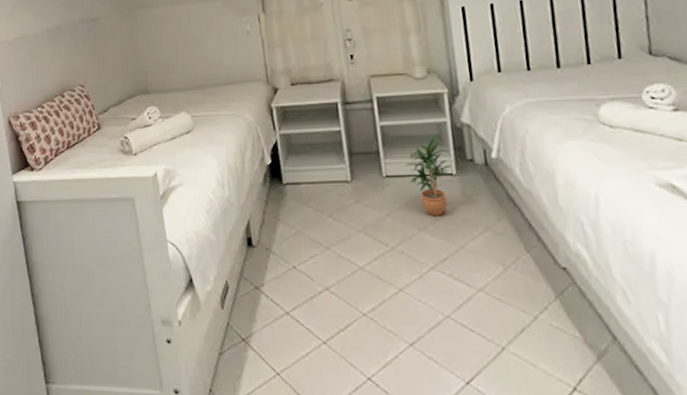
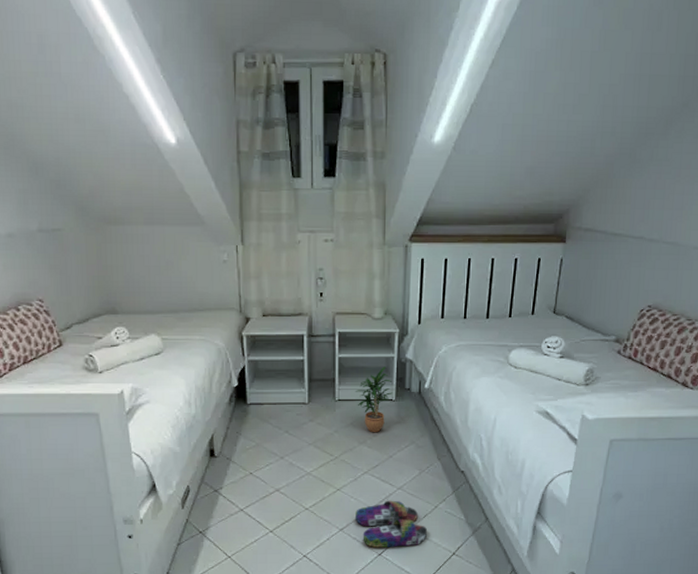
slippers: none [427,306,530,374] -> present [356,500,428,548]

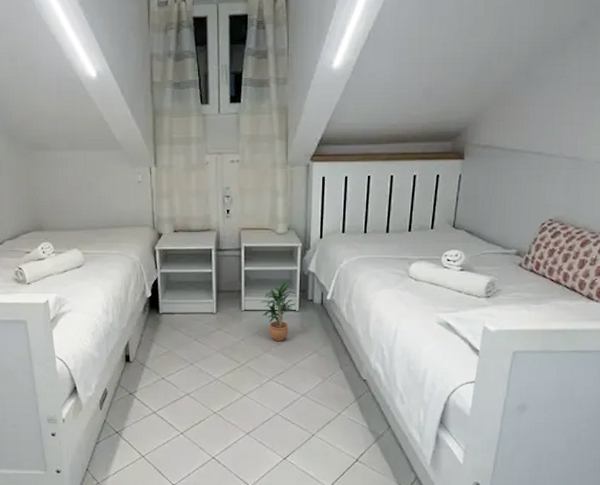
slippers: present [356,500,428,548] -> none [261,406,331,452]

